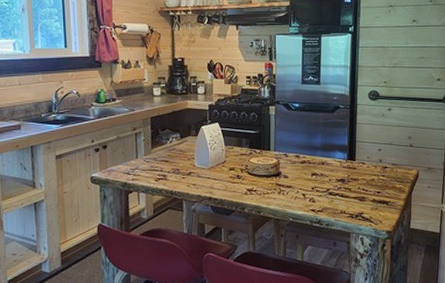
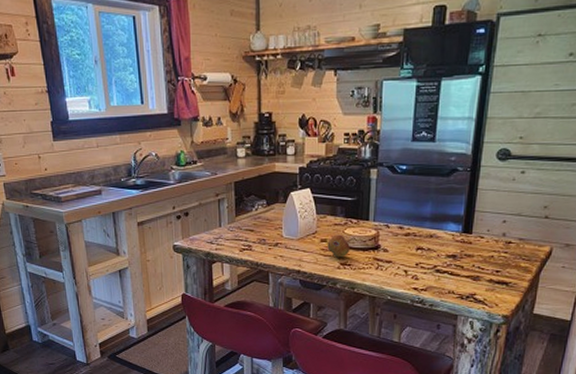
fruit: none [235,163,255,185] -> present [327,234,350,258]

